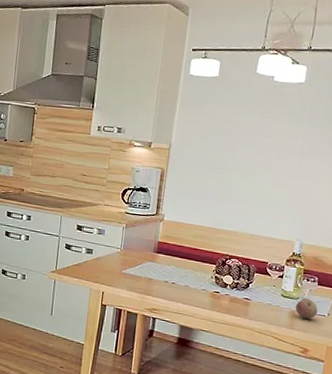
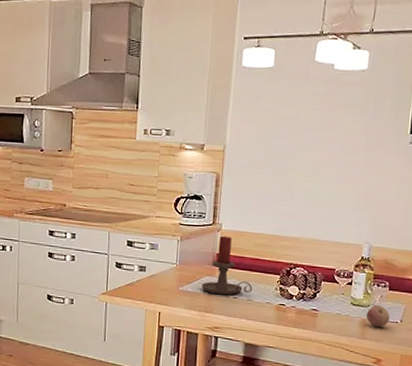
candle holder: none [143,225,190,280] -> present [202,235,253,295]

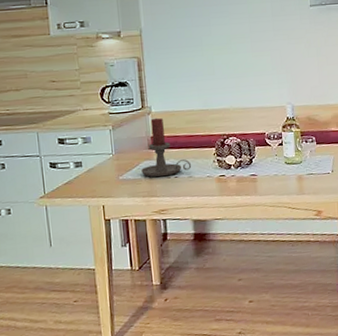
fruit: present [366,304,390,327] -> none [300,159,322,181]

